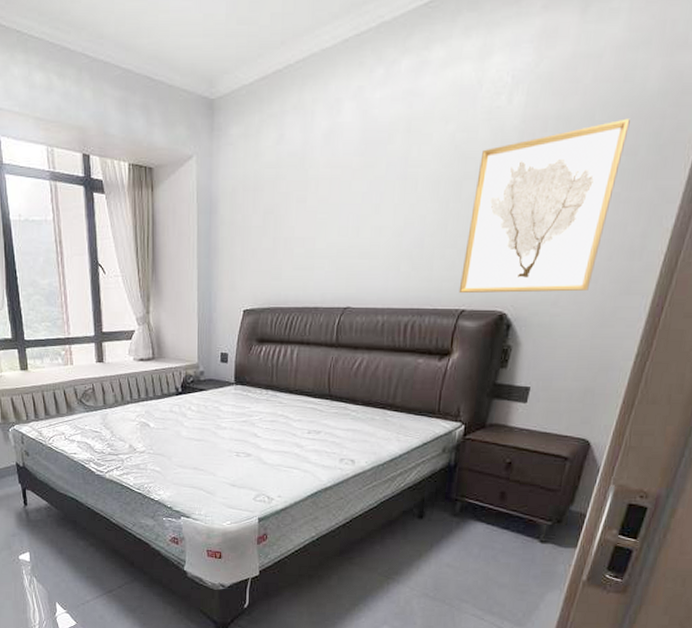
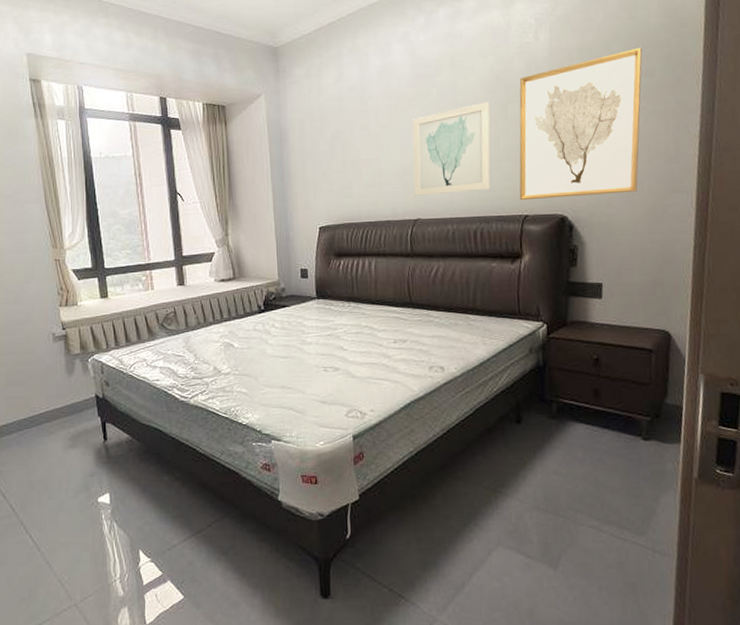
wall art: none [347,177,444,283] -> present [412,101,490,197]

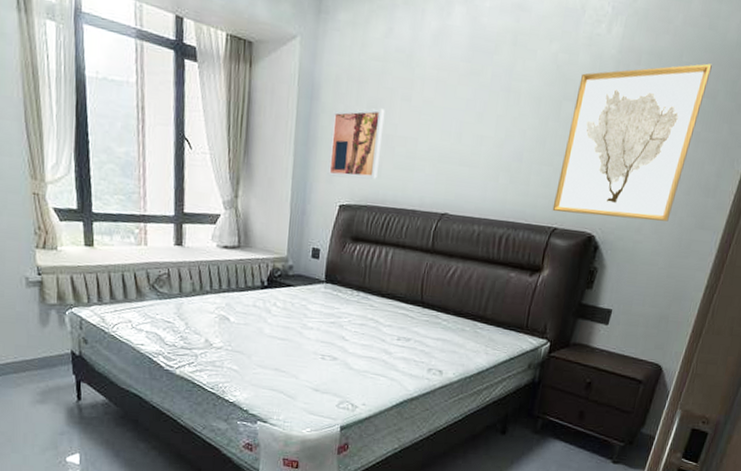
wall art: none [302,139,349,203] -> present [327,108,386,180]
wall art: present [412,101,490,197] -> none [446,94,545,194]

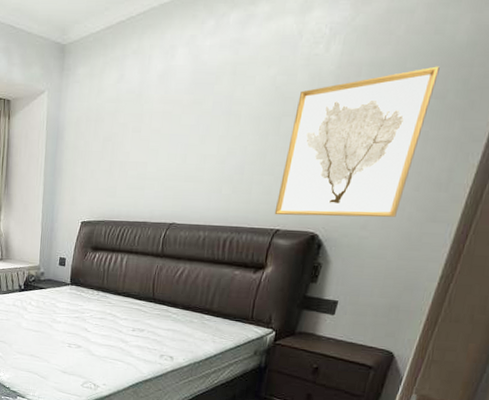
wall art: present [327,108,386,180] -> none [71,140,119,200]

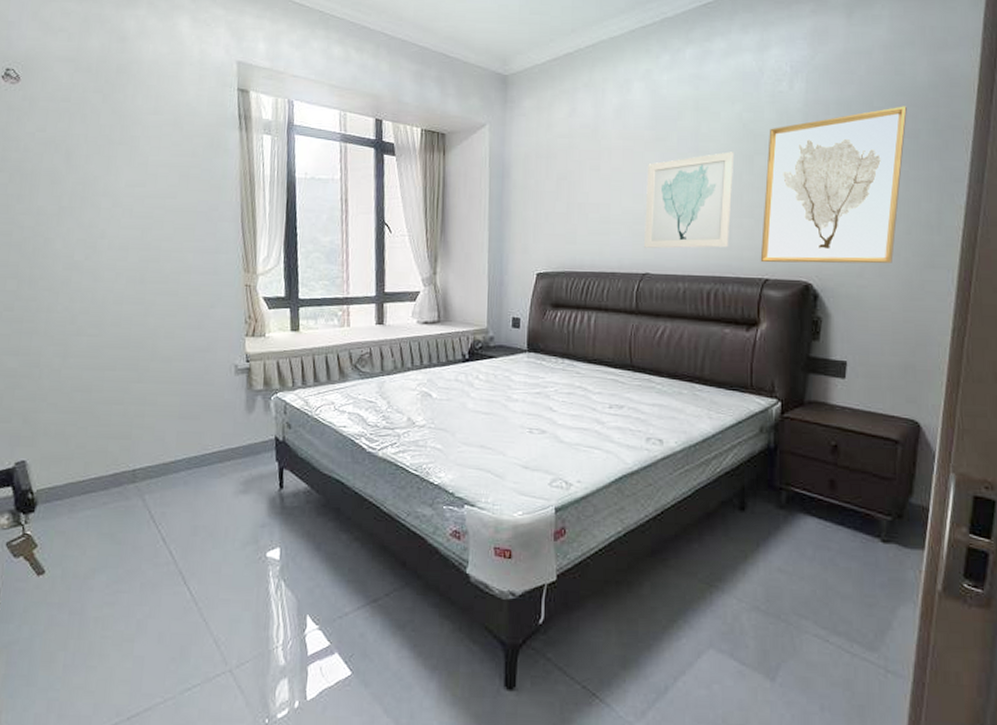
wall art: none [173,114,264,202] -> present [644,151,735,249]

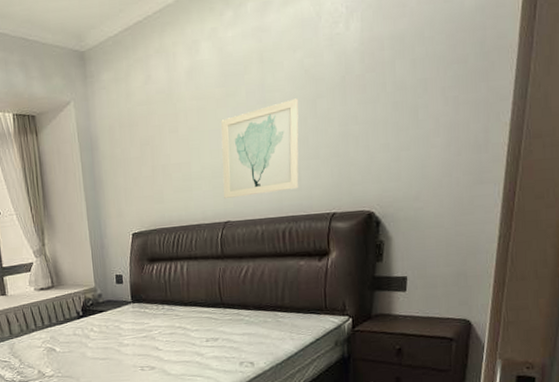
wall art: present [760,106,907,264] -> none [327,32,456,199]

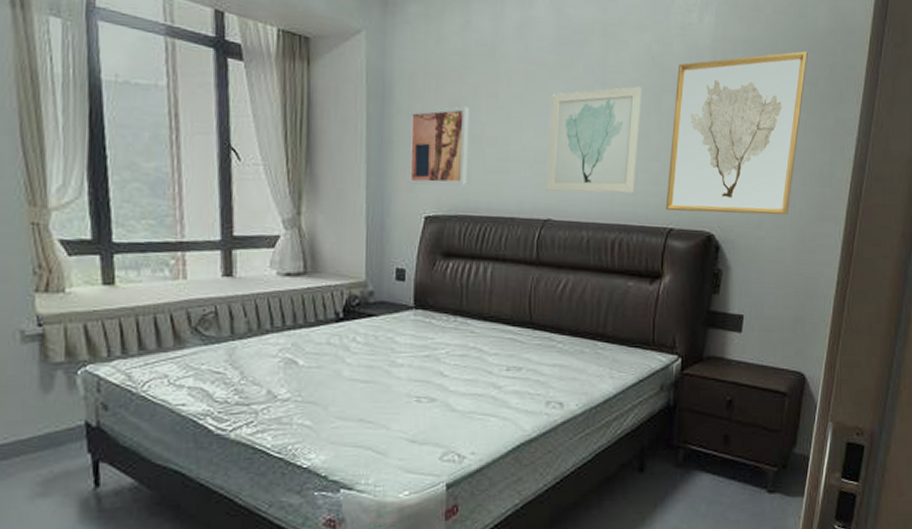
wall art: none [112,144,161,211] -> present [408,106,470,186]
wall art: none [327,32,456,199] -> present [665,51,808,215]

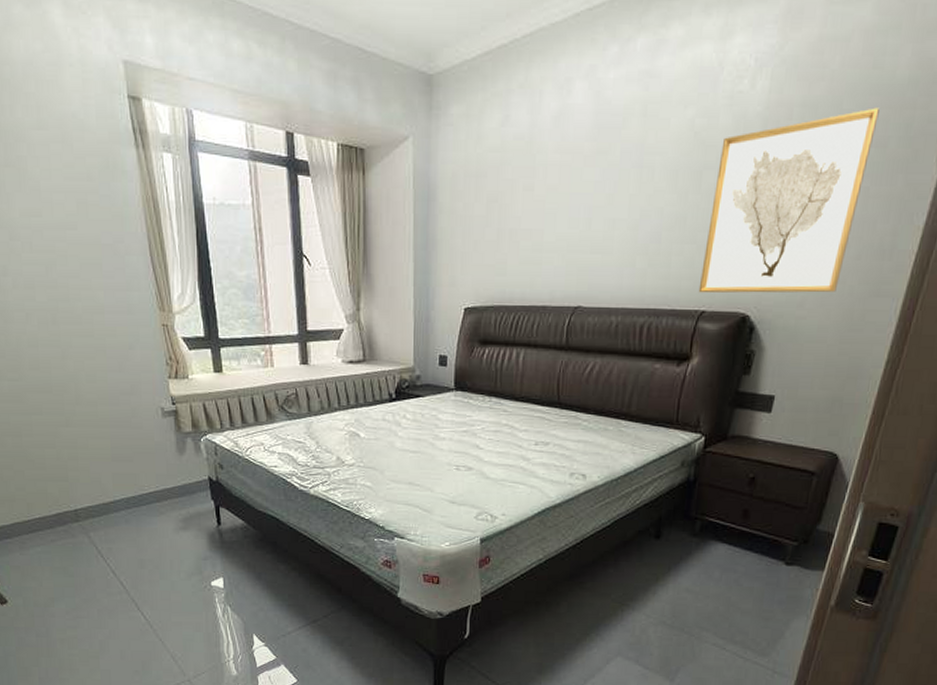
wall art: present [408,106,470,186] -> none [450,202,507,279]
wall art: present [547,86,643,194] -> none [578,166,682,280]

